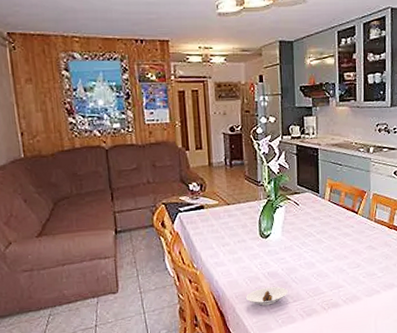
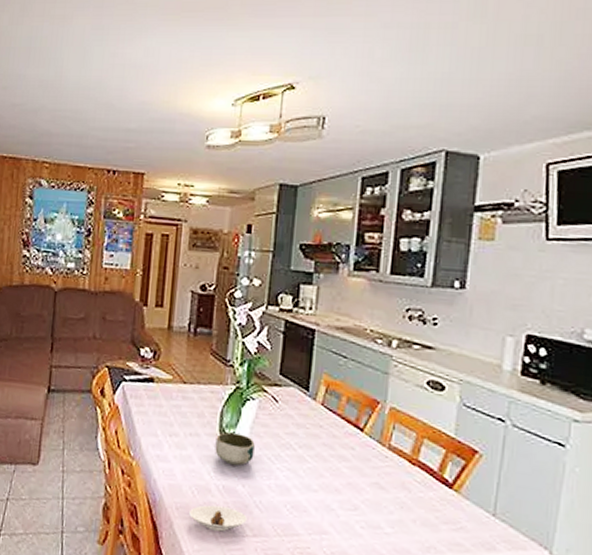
bowl: none [258,233,287,257] -> present [215,432,255,466]

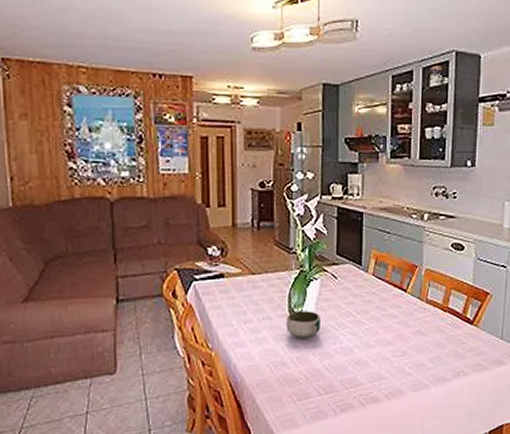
saucer: present [189,505,247,532] -> none [269,375,319,397]

